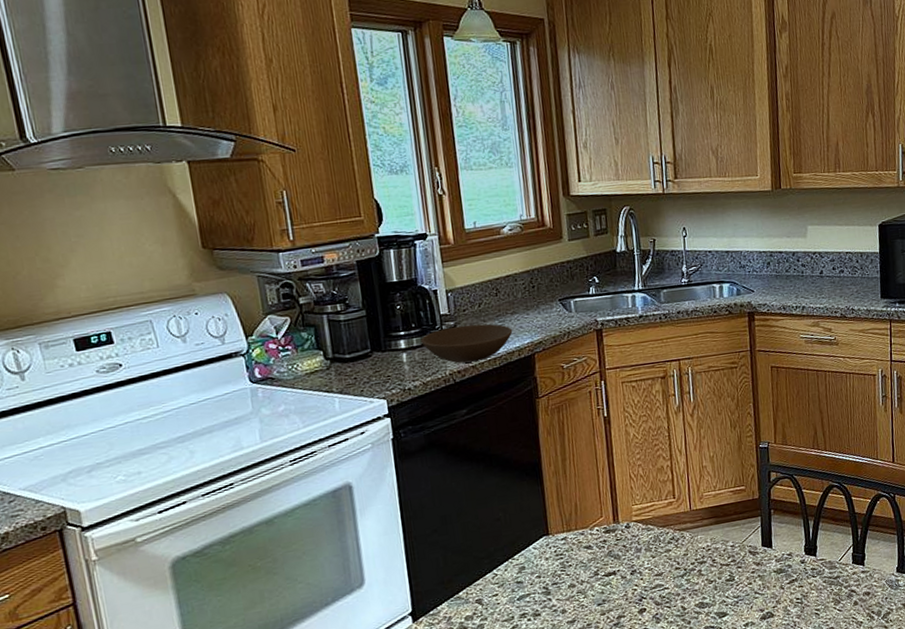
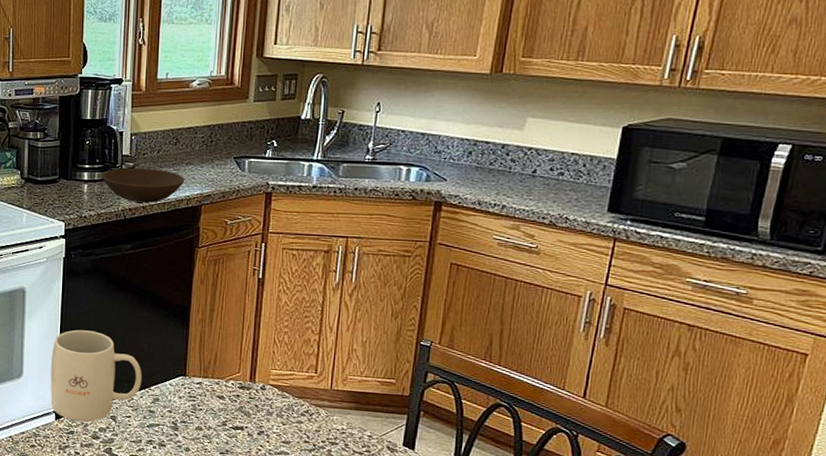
mug: none [395,512,504,618] -> present [50,330,142,422]

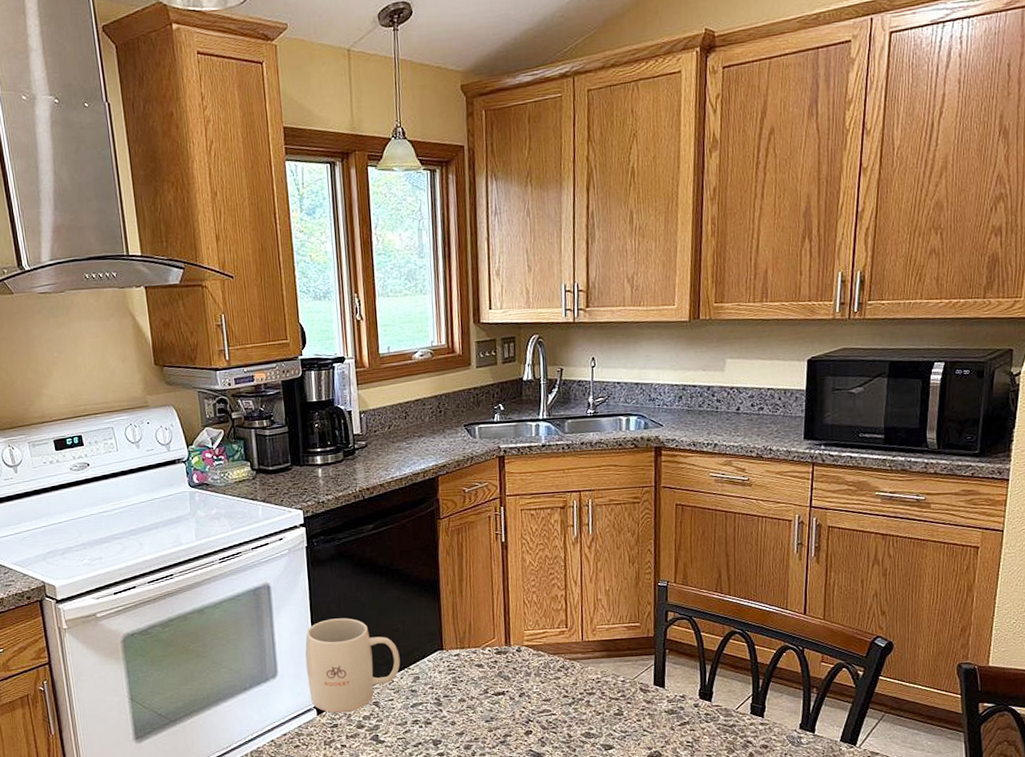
bowl: present [102,167,185,204] -> none [335,445,419,482]

